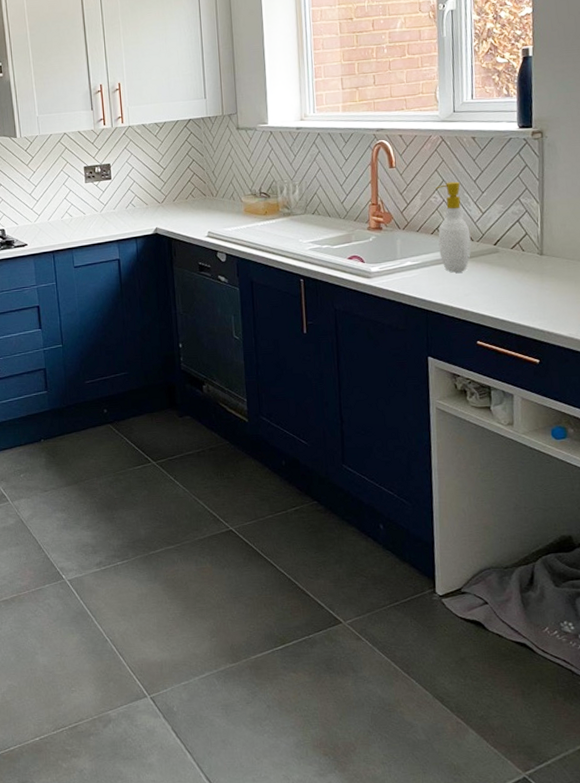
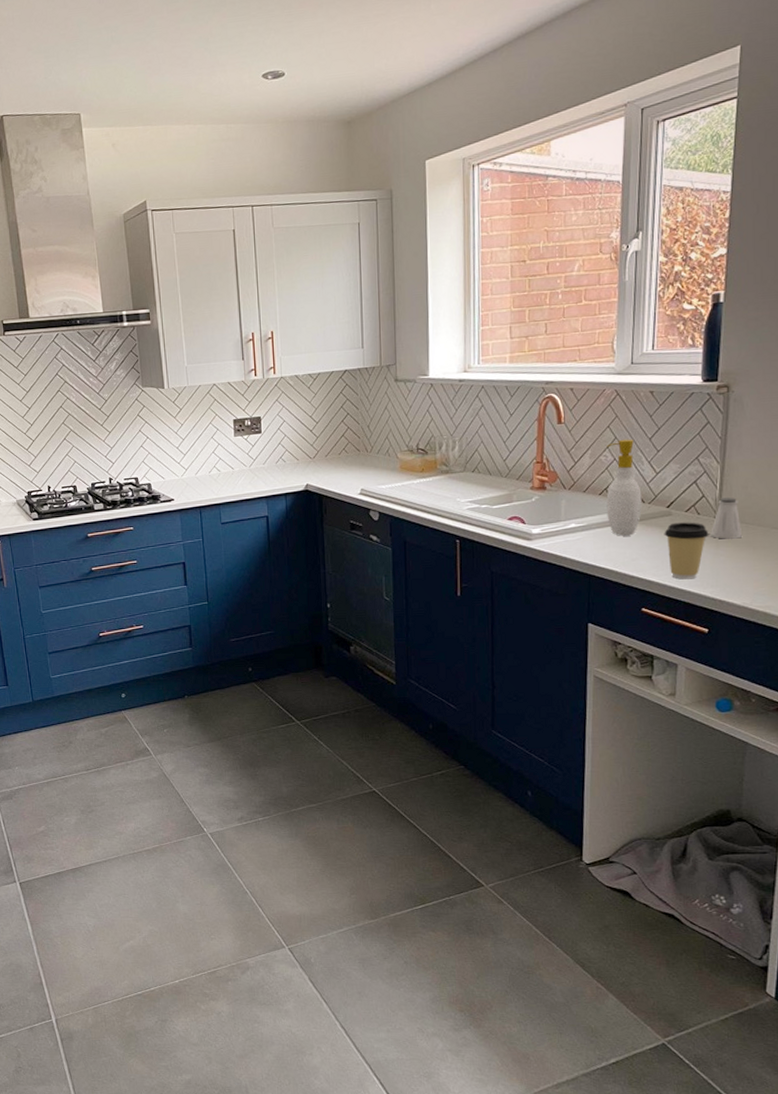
coffee cup: none [493,258,534,313] -> present [664,522,709,580]
saltshaker: none [535,234,564,274] -> present [710,497,742,539]

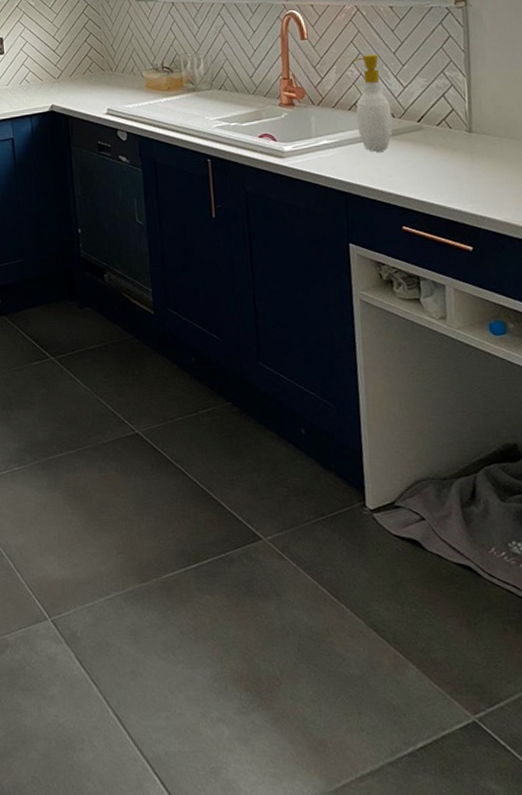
coffee cup: present [664,522,709,580] -> none [417,136,463,196]
saltshaker: present [710,497,742,539] -> none [464,110,496,153]

